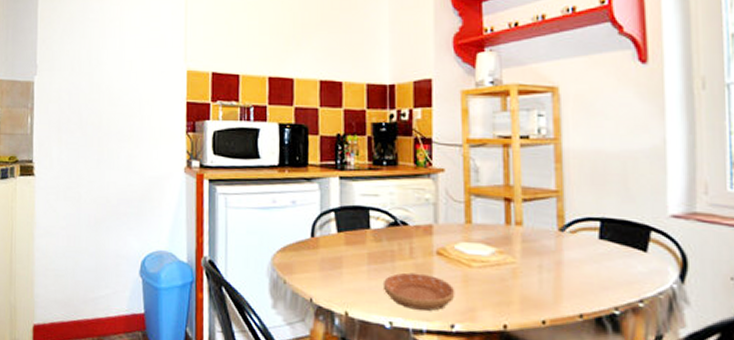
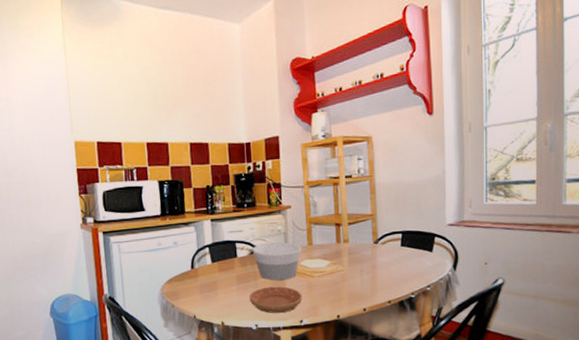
bowl: none [390,214,456,266] -> present [252,242,301,281]

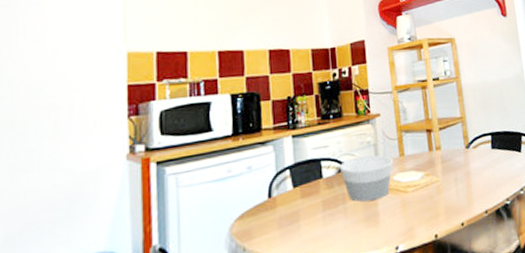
saucer: present [249,286,303,313] -> none [337,207,397,243]

